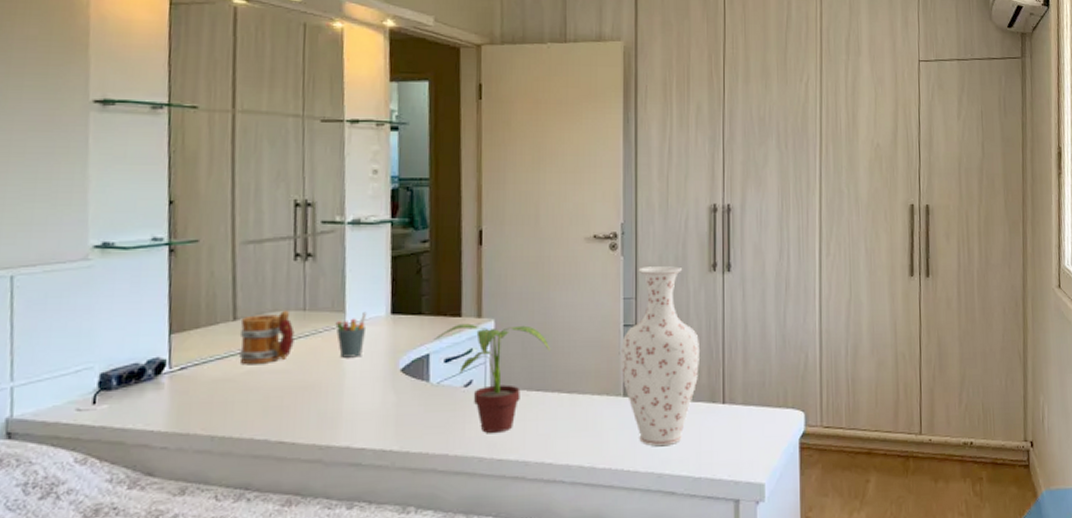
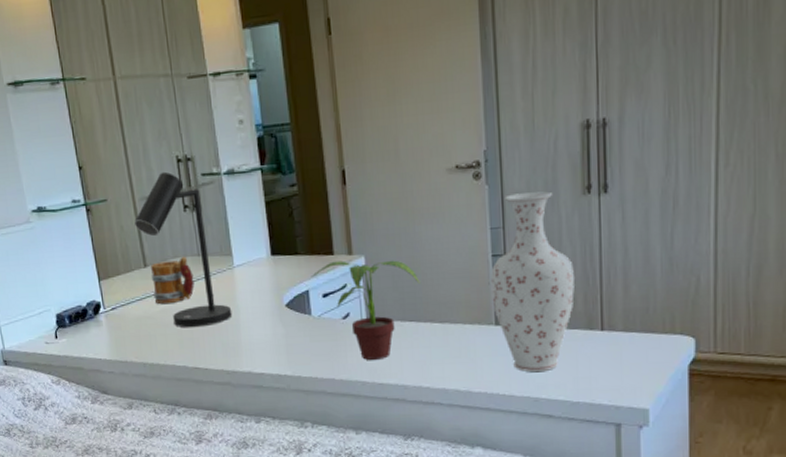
desk lamp: none [228,215,336,394] -> present [133,171,233,328]
pen holder: present [335,311,367,358] -> none [225,254,252,296]

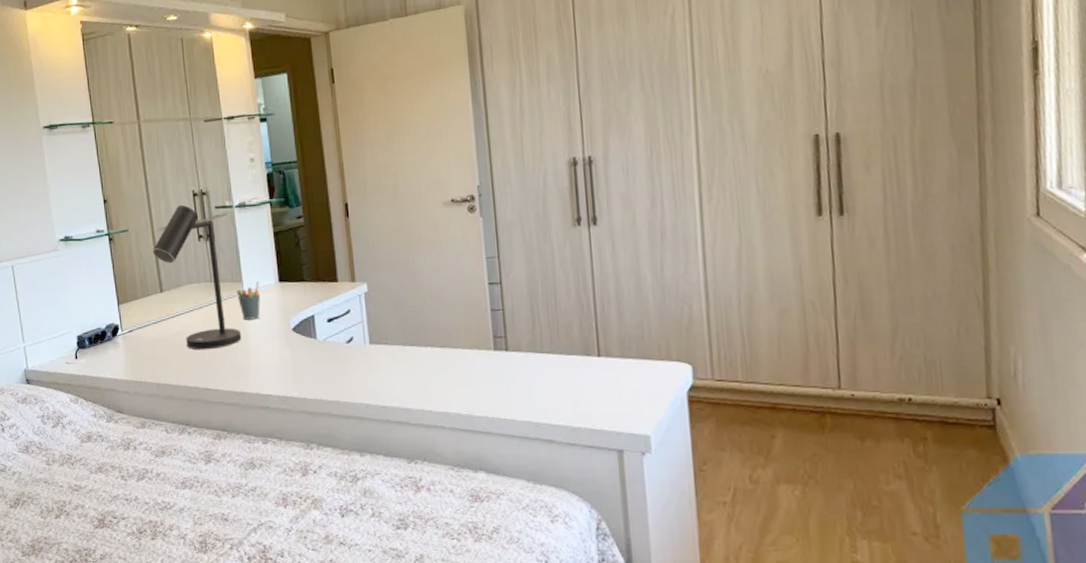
mug: present [150,256,195,305] -> none [165,282,207,328]
pen holder: none [225,254,252,296] -> present [236,281,261,320]
potted plant: present [310,260,420,361] -> none [316,287,420,384]
vase: present [490,191,574,373] -> none [487,223,570,398]

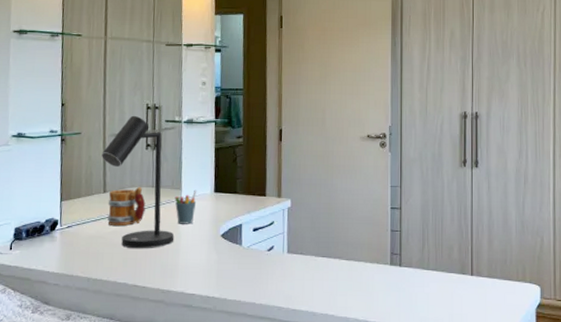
mug: none [165,282,207,328] -> present [107,186,146,227]

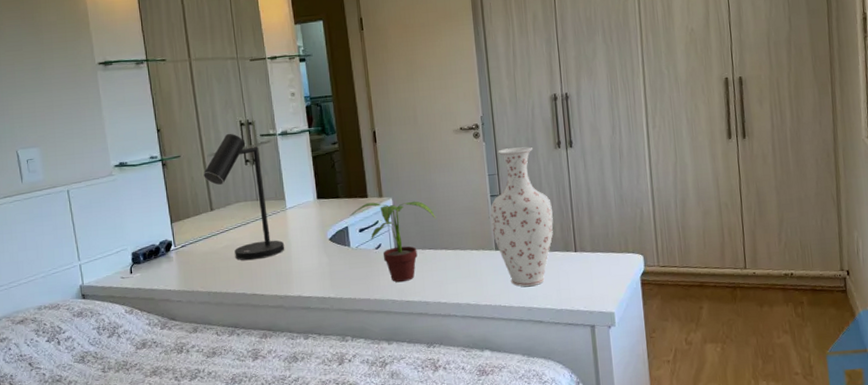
mug: present [107,186,146,227] -> none [215,201,253,242]
pen holder: present [174,189,197,224] -> none [279,198,302,233]
potted plant: none [245,201,333,289] -> present [349,201,436,283]
vase: none [388,161,452,308] -> present [490,147,553,287]

